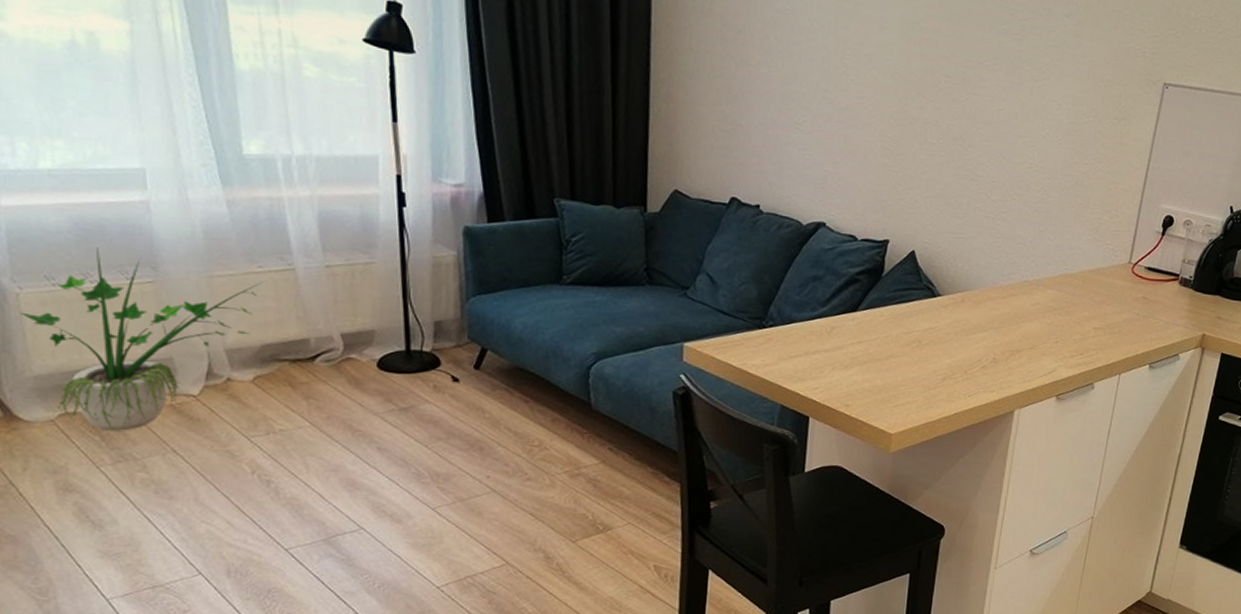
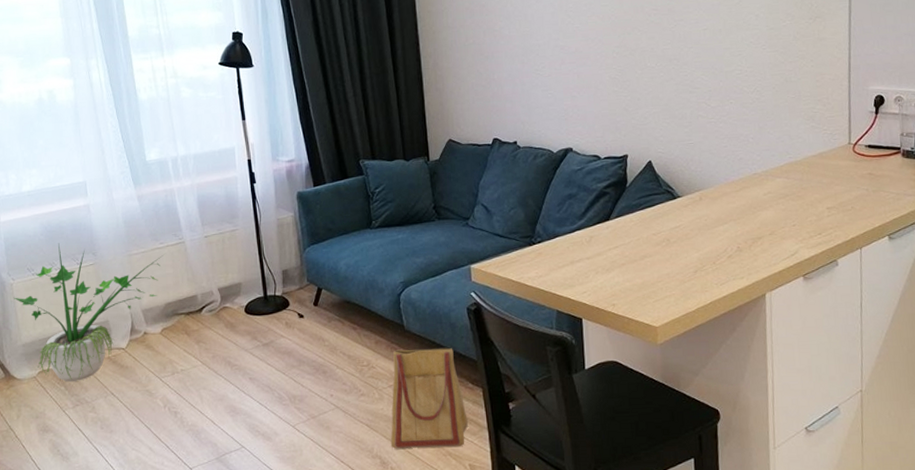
shopping bag: none [559,431,660,546] -> present [390,347,469,449]

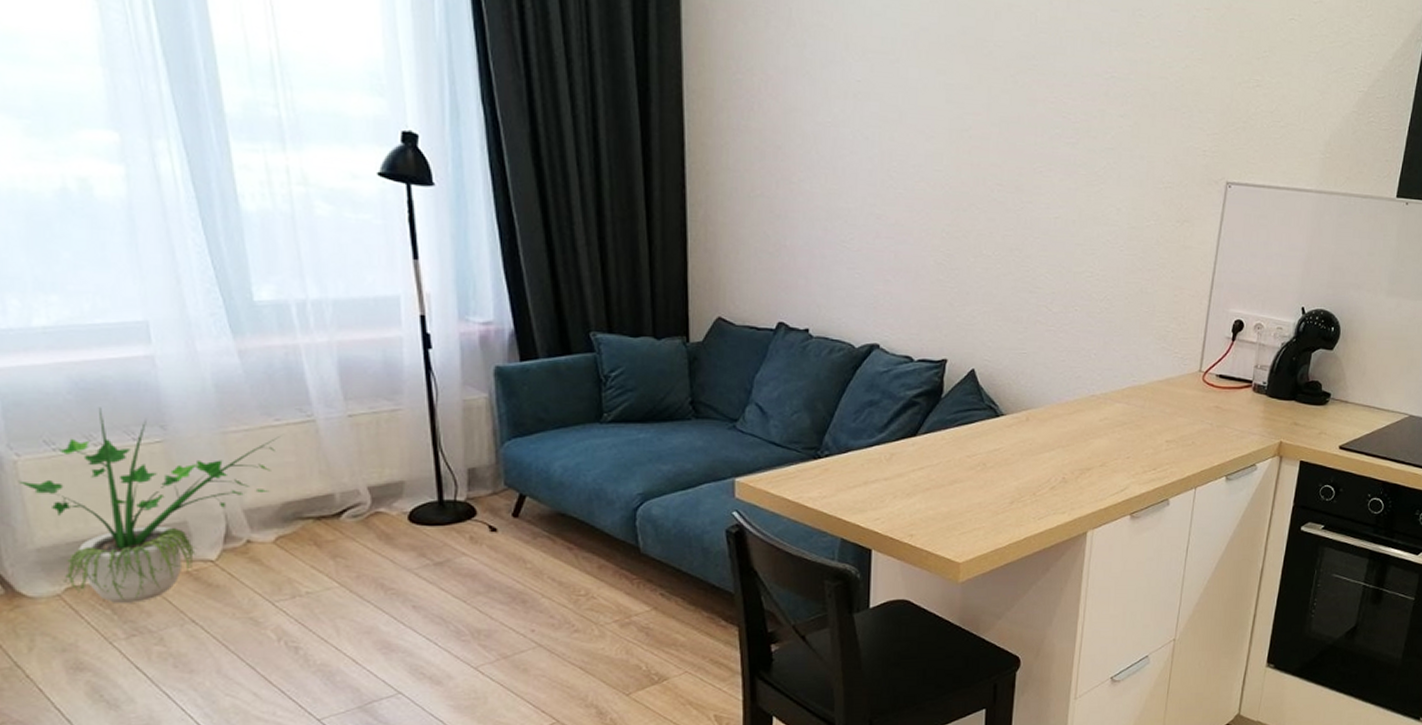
shopping bag: present [390,347,469,449] -> none [611,576,718,697]

